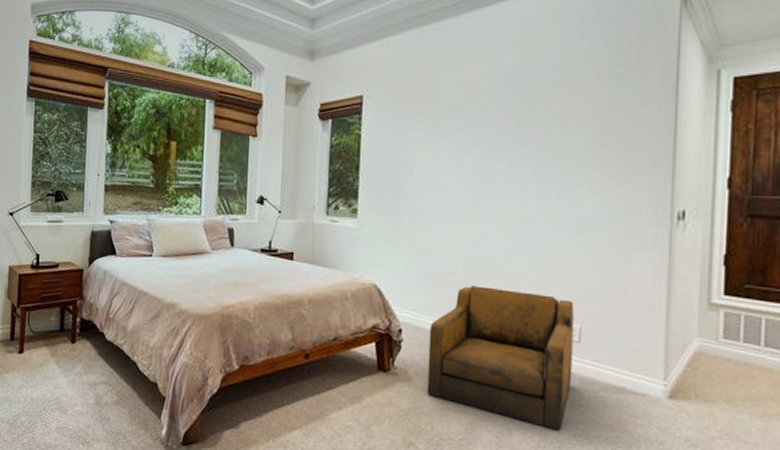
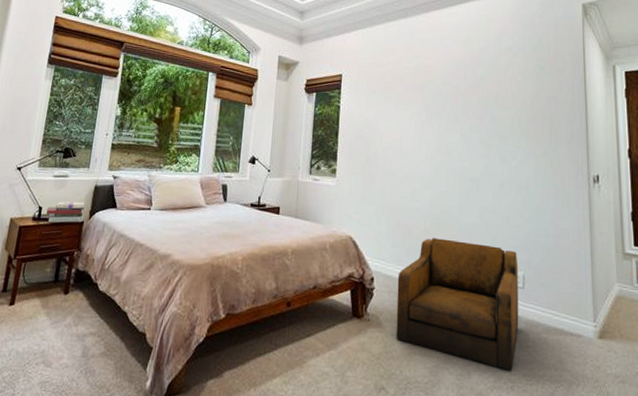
books: none [44,248,84,272] -> present [46,201,85,224]

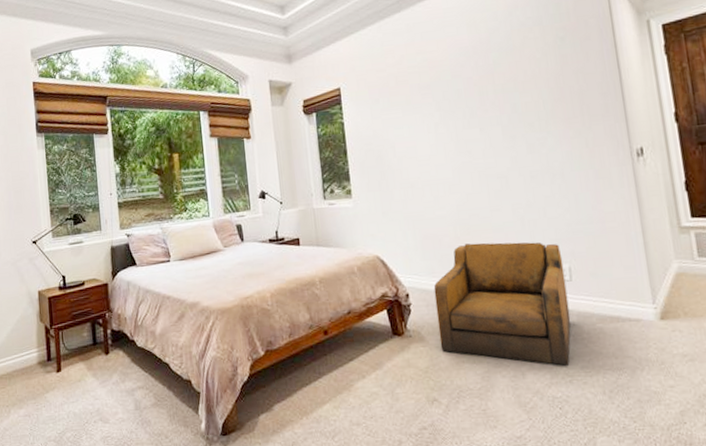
books: present [46,201,85,224] -> none [70,264,108,290]

